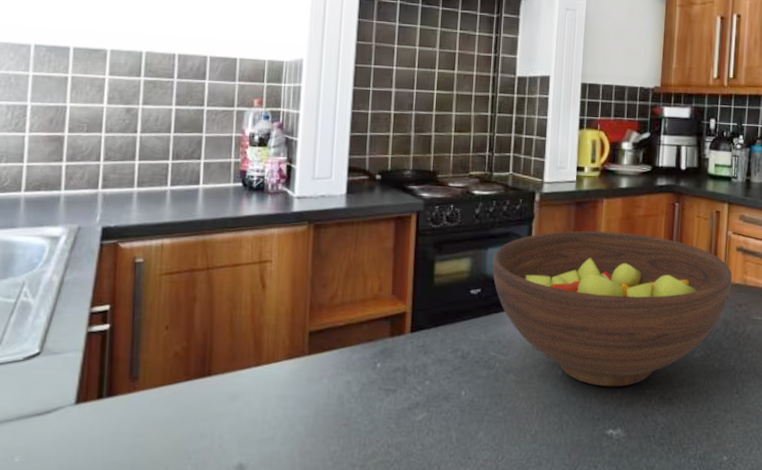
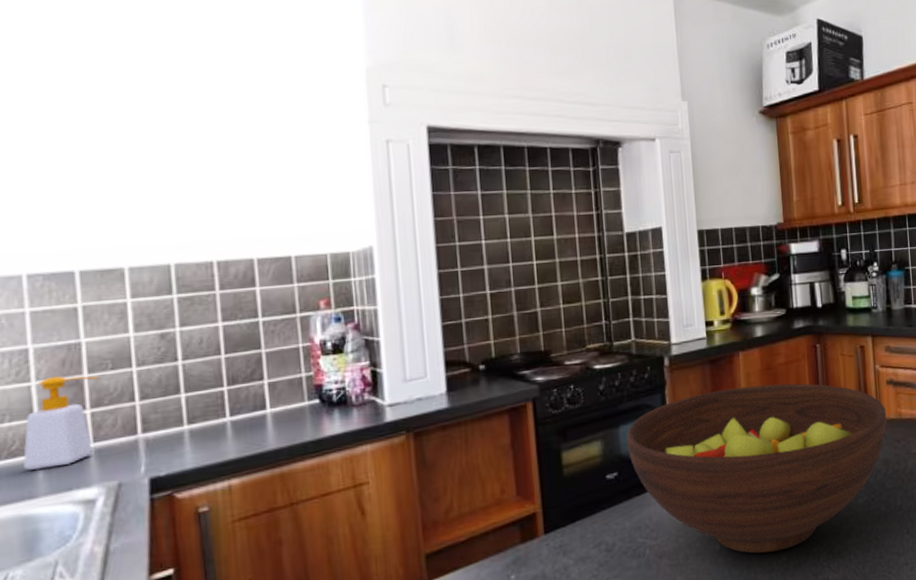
soap bottle: none [10,130,76,205] -> present [22,376,100,470]

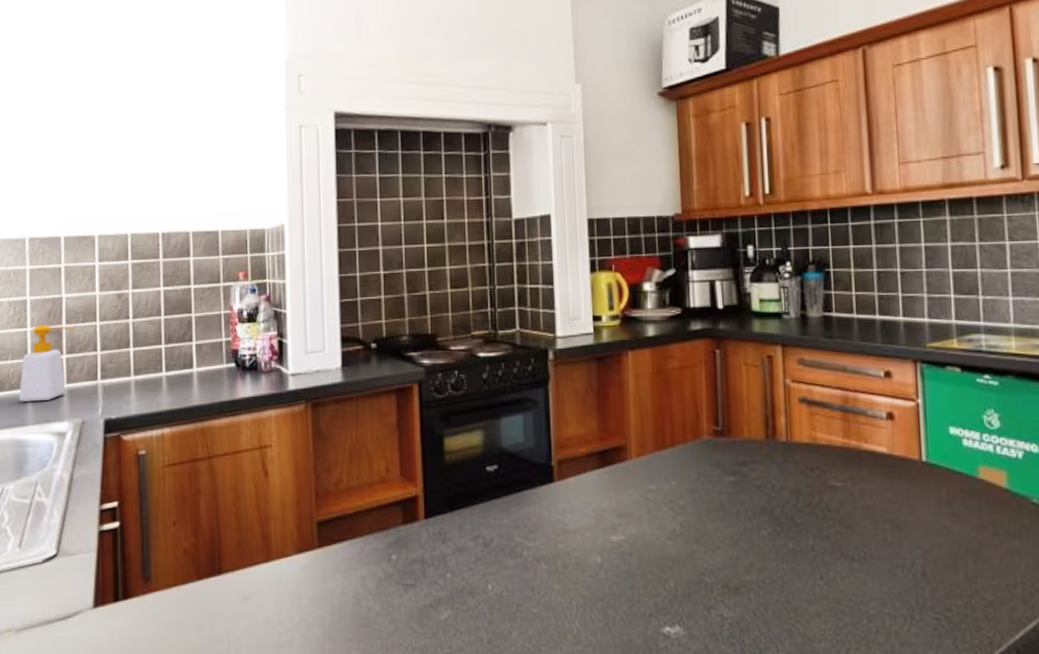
fruit bowl: present [626,383,887,554] -> none [507,389,799,575]

